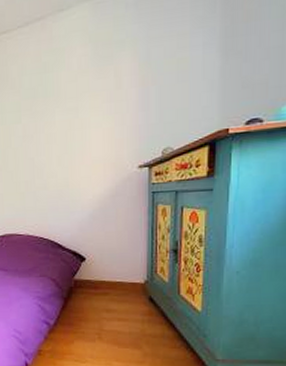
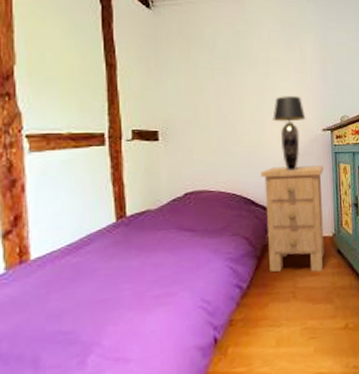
nightstand: none [67,207,138,317] -> present [260,165,324,273]
table lamp: none [81,130,119,214] -> present [273,96,306,171]

